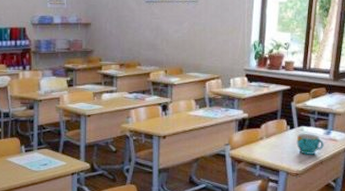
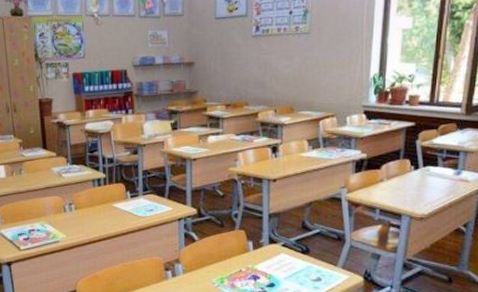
cup: present [296,134,324,155] -> none [421,175,453,197]

